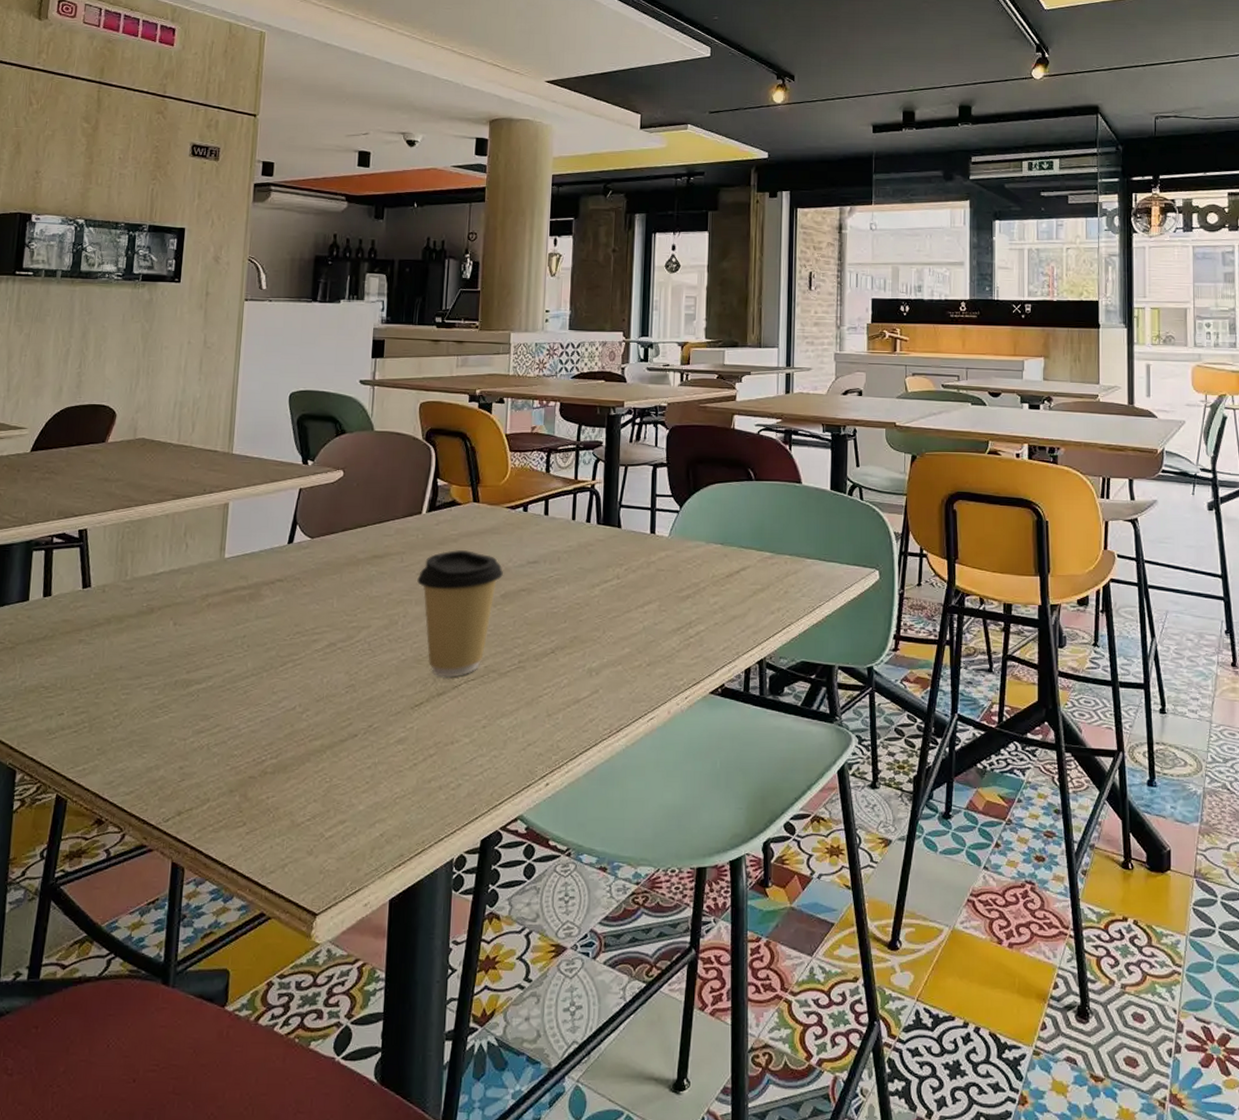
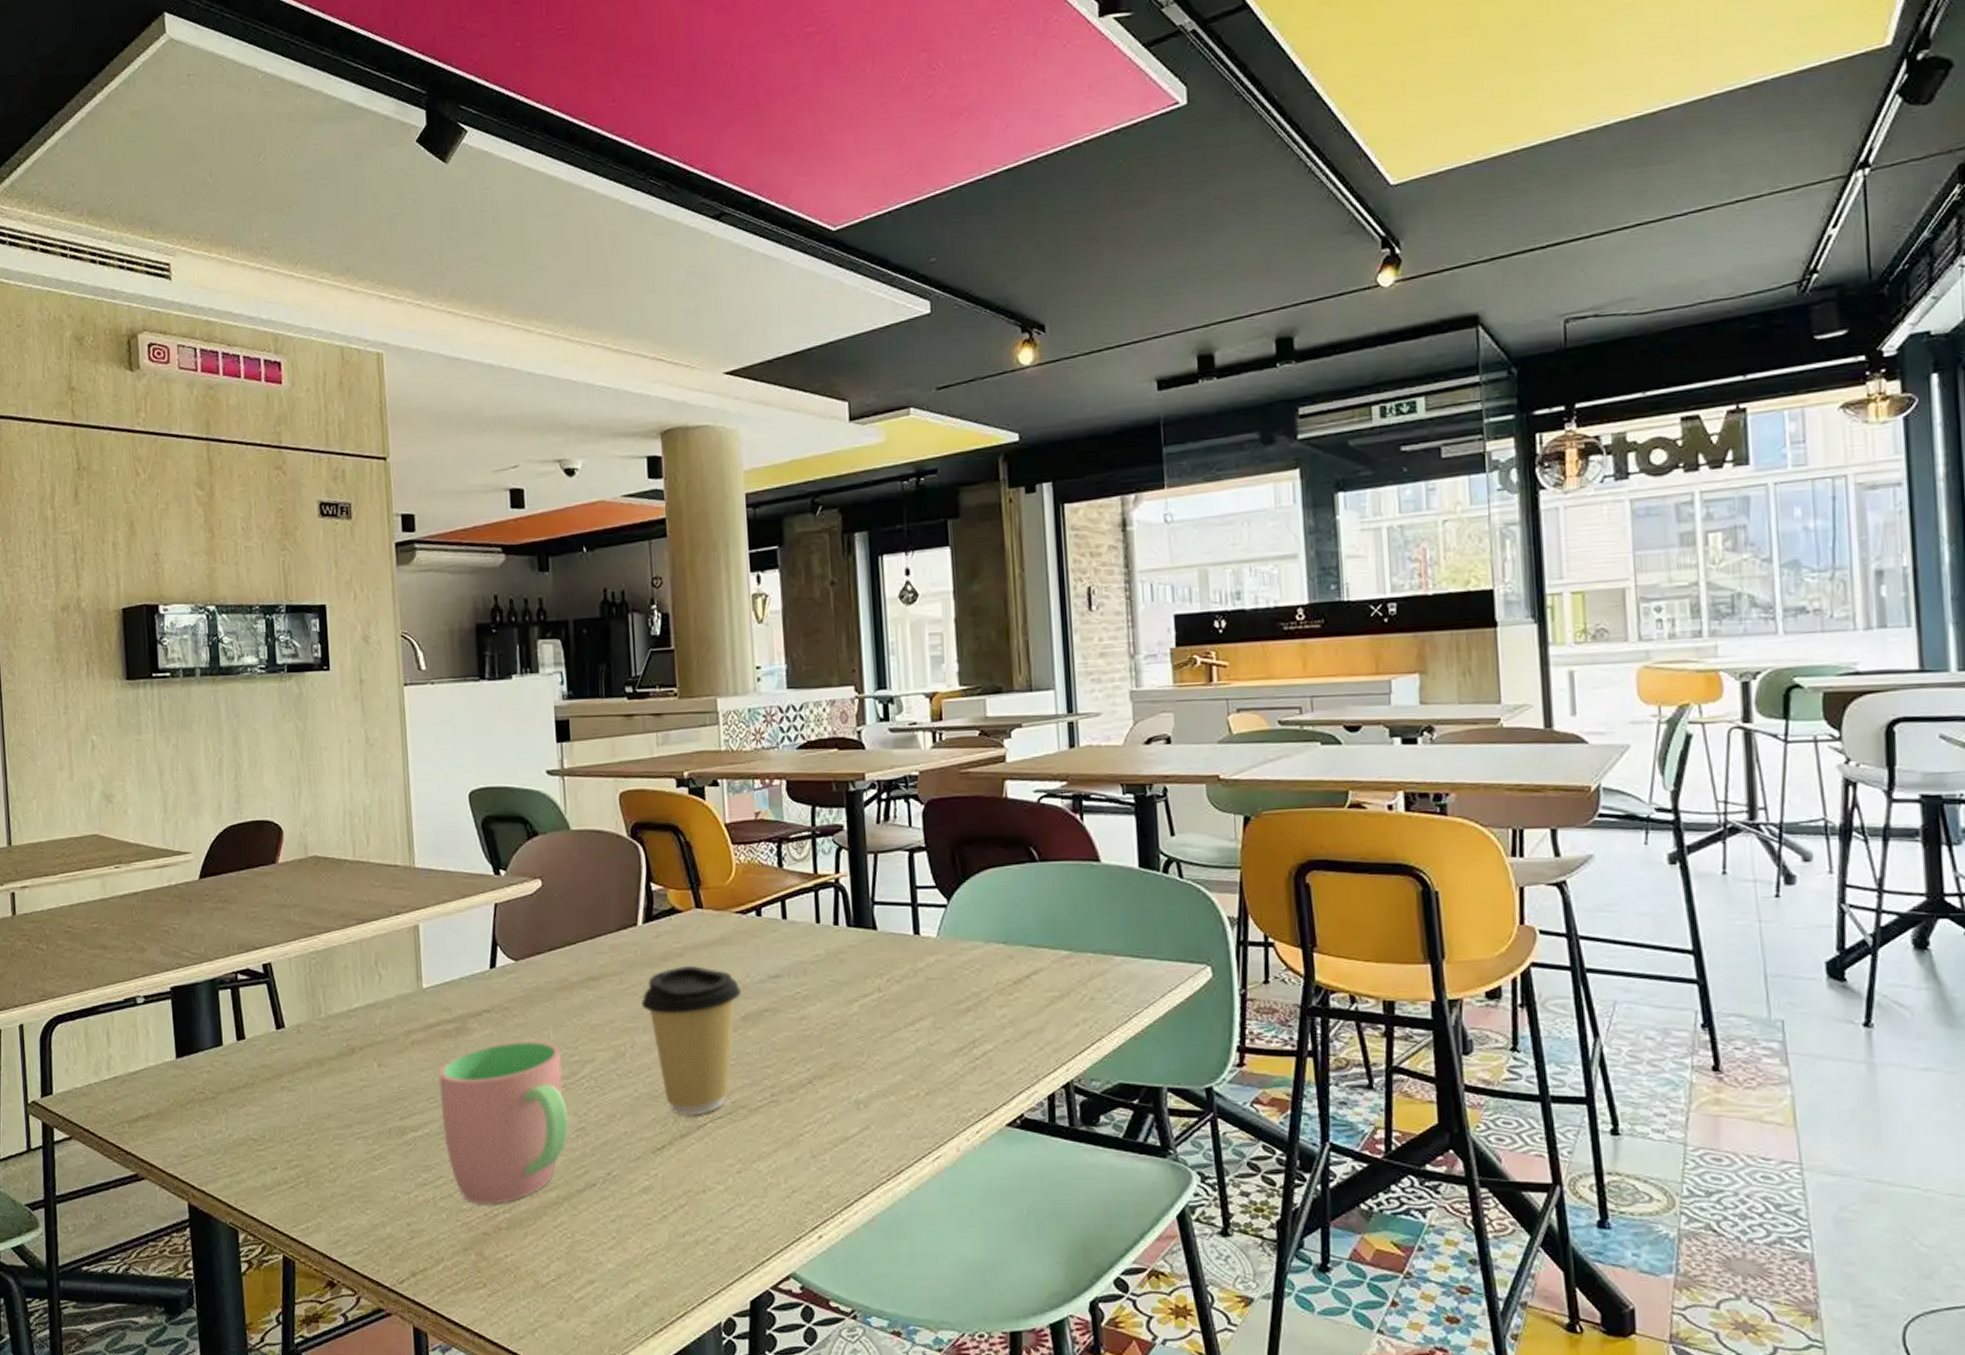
cup: none [226,607,341,751] -> present [438,1040,569,1204]

